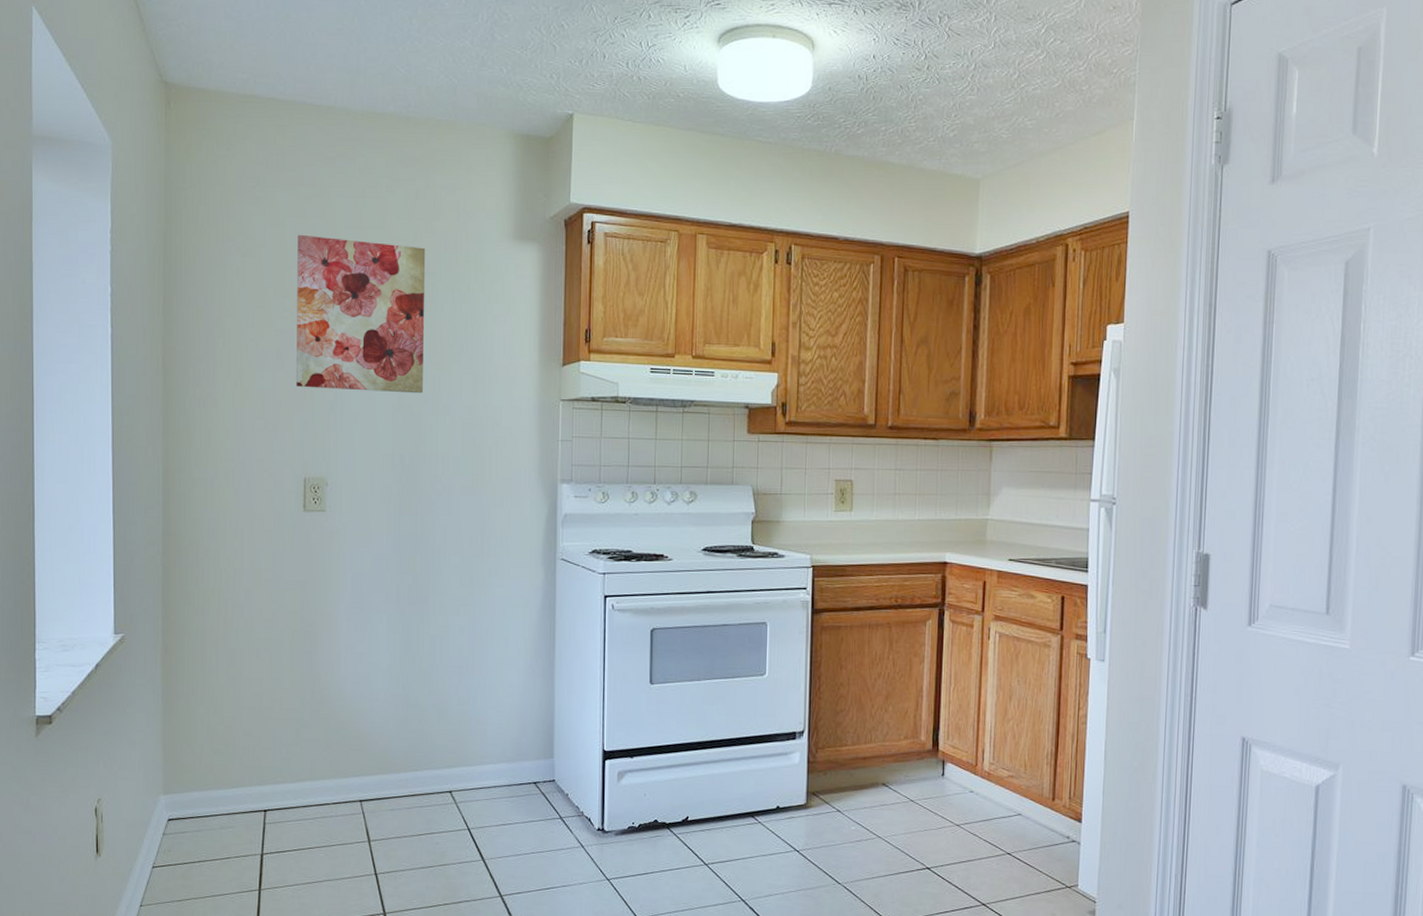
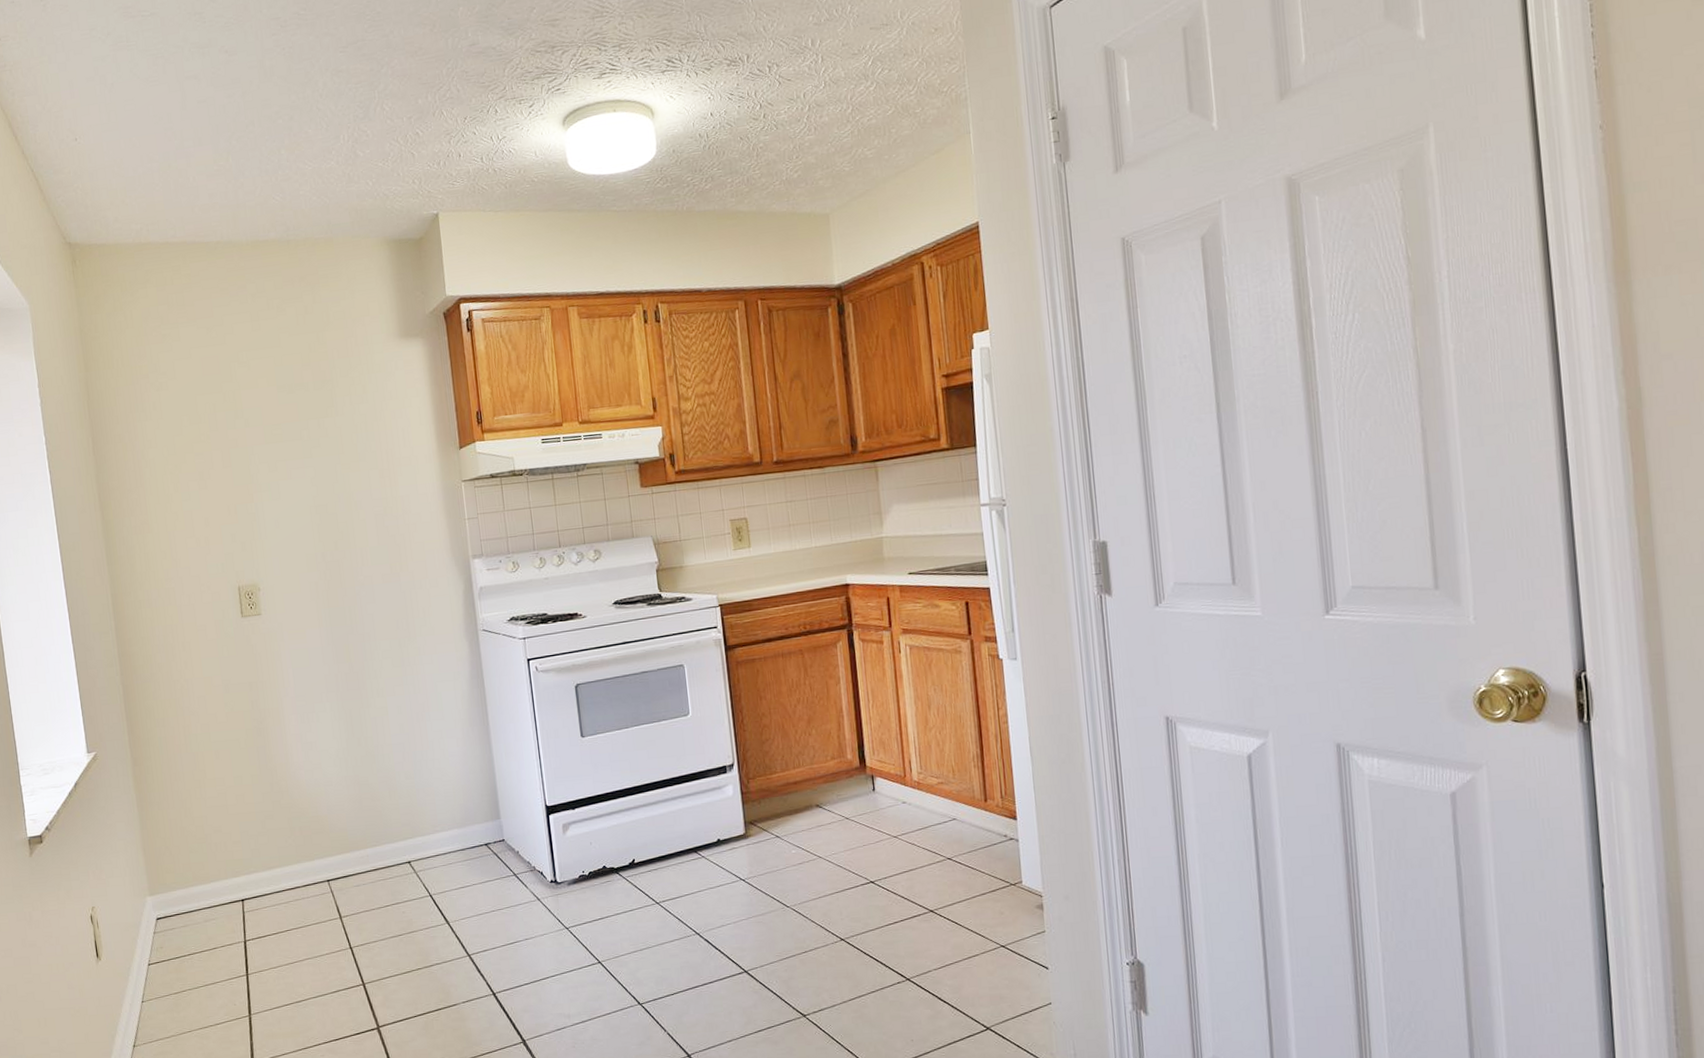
wall art: present [296,234,426,394] -> none [203,358,335,503]

